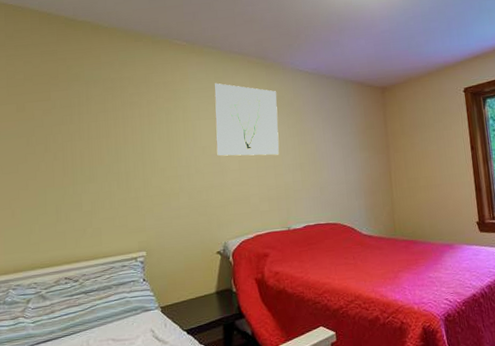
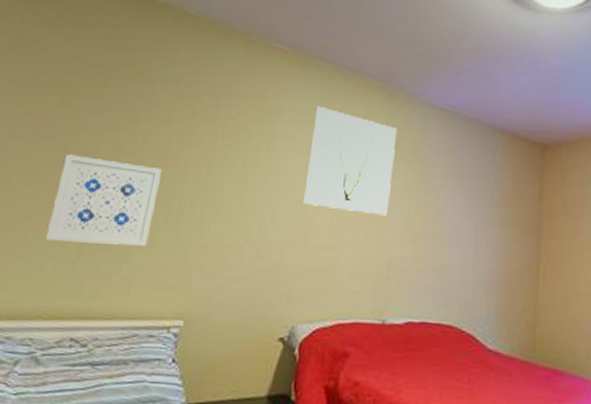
wall art: none [29,146,108,212] -> present [45,154,162,246]

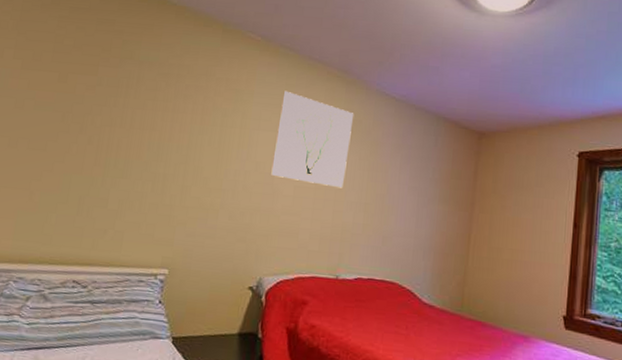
wall art: present [45,154,162,246] -> none [49,124,149,206]

